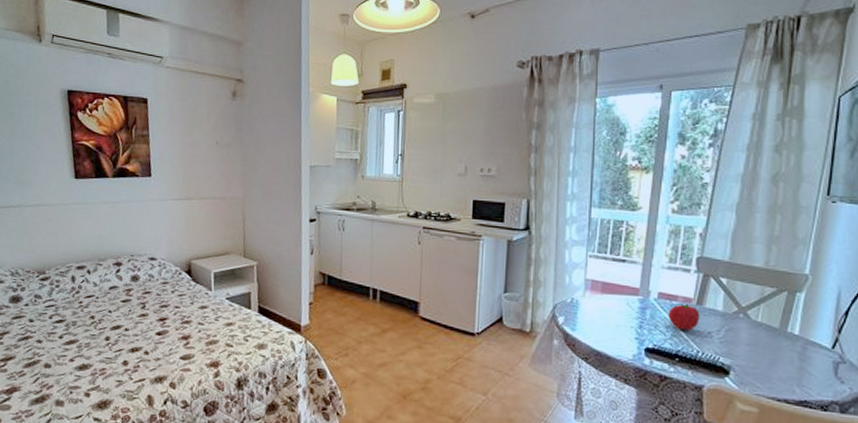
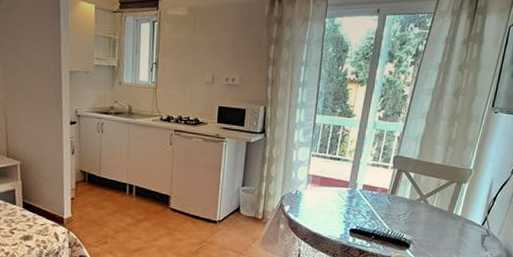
fruit: present [668,303,700,331] -> none [369,193,393,215]

